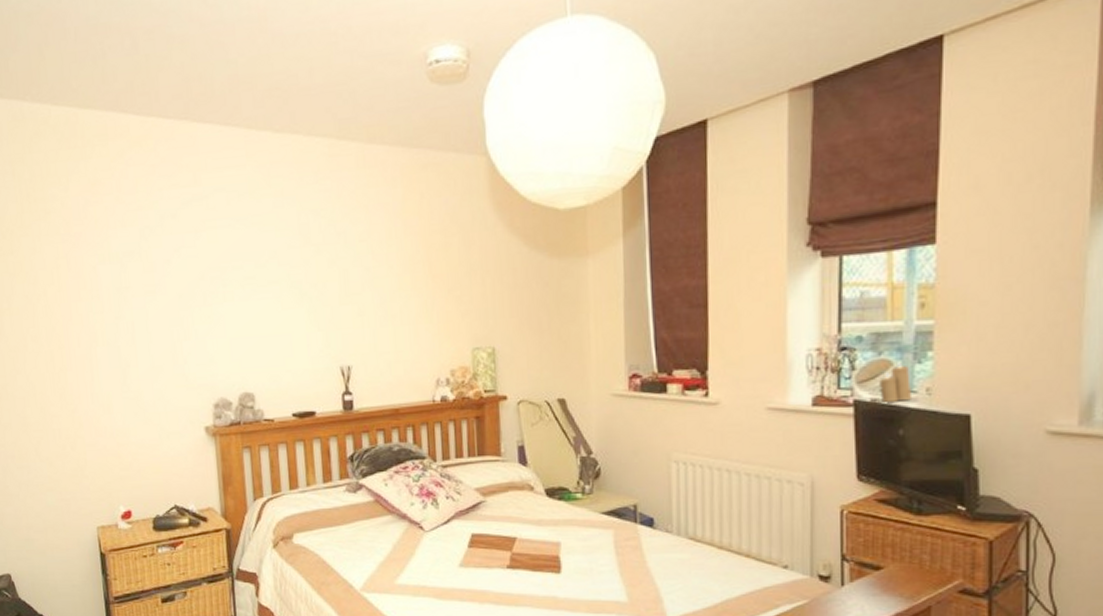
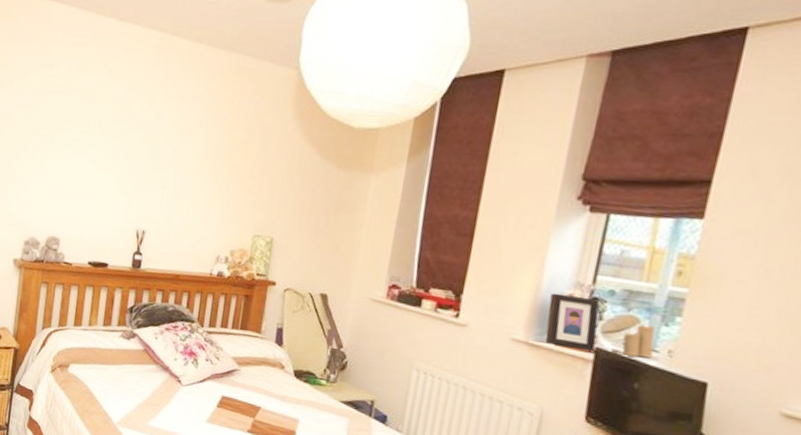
picture frame: none [798,349,853,406] -> present [545,293,600,352]

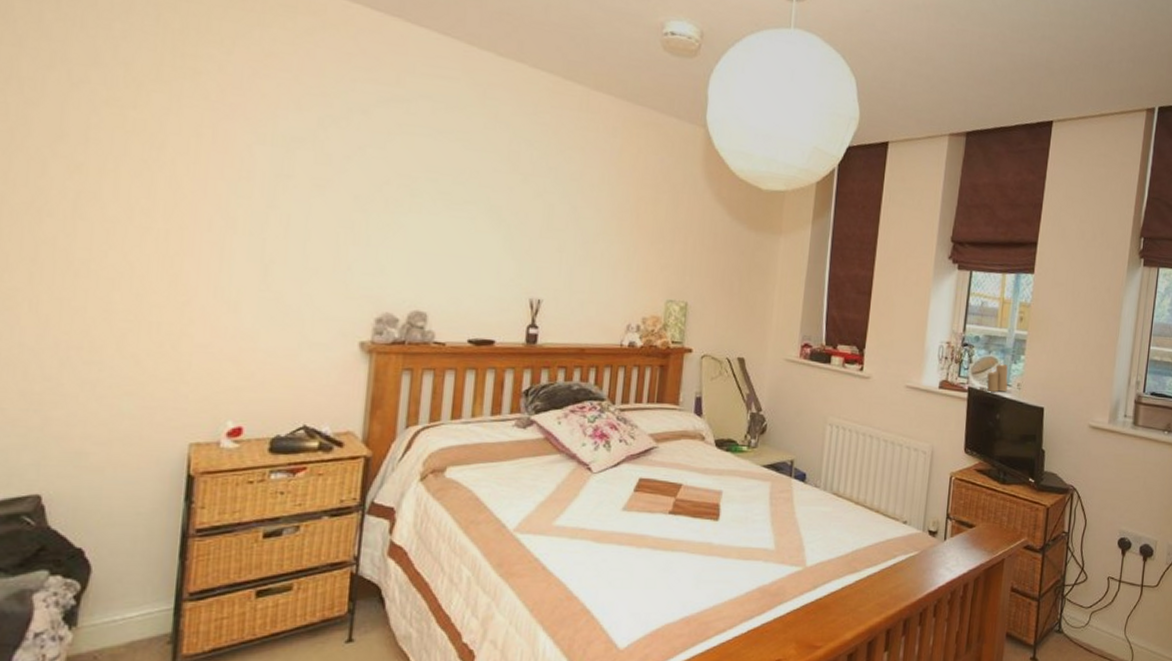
picture frame: present [545,293,600,352] -> none [931,342,969,391]

